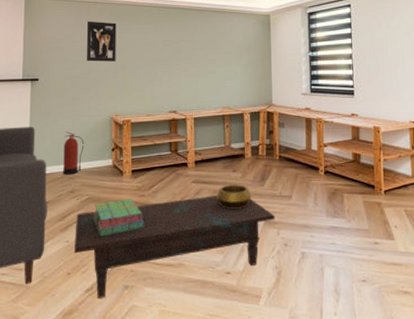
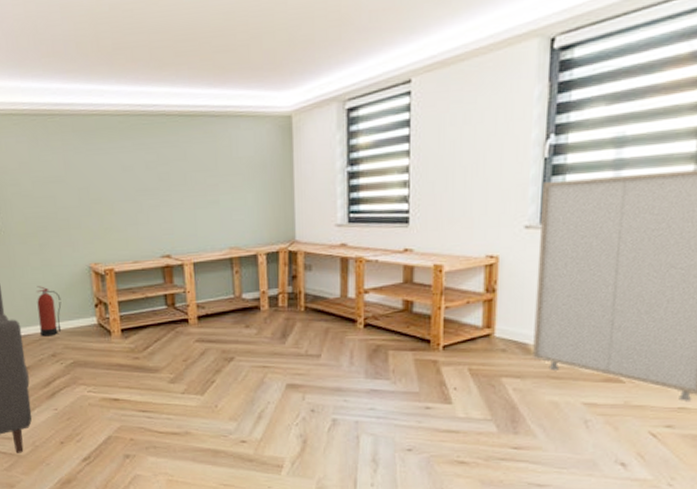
coffee table: present [74,196,275,298] -> none [62,356,300,467]
wall art: present [87,21,116,62] -> none [45,141,88,197]
stack of books: present [92,199,145,237] -> none [80,362,142,404]
decorative bowl: present [217,184,252,210] -> none [226,342,270,372]

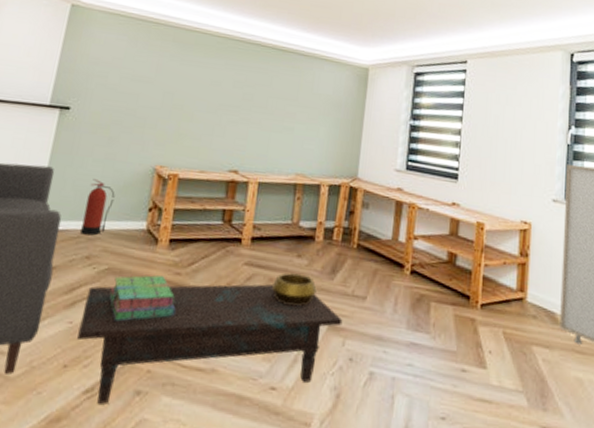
coffee table: none [62,356,300,467] -> present [77,284,343,404]
stack of books: none [80,362,142,404] -> present [109,275,176,322]
decorative bowl: none [226,342,270,372] -> present [272,272,317,307]

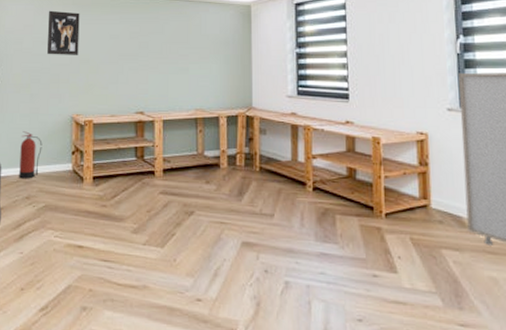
coffee table: present [77,284,343,404] -> none [29,209,255,319]
stack of books: present [109,275,176,322] -> none [49,209,106,250]
wall art: none [136,44,180,99] -> present [47,10,80,55]
decorative bowl: present [272,272,317,307] -> none [187,198,227,227]

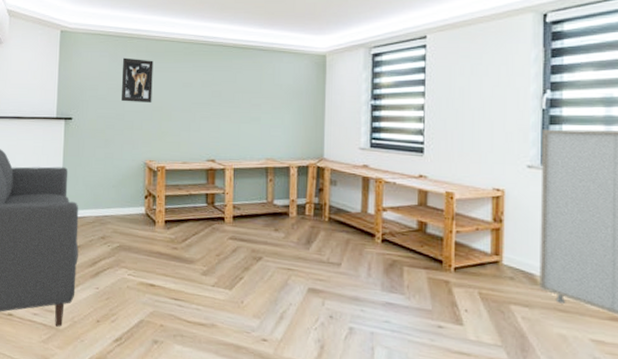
fire extinguisher: present [19,131,42,179] -> none [95,175,117,220]

